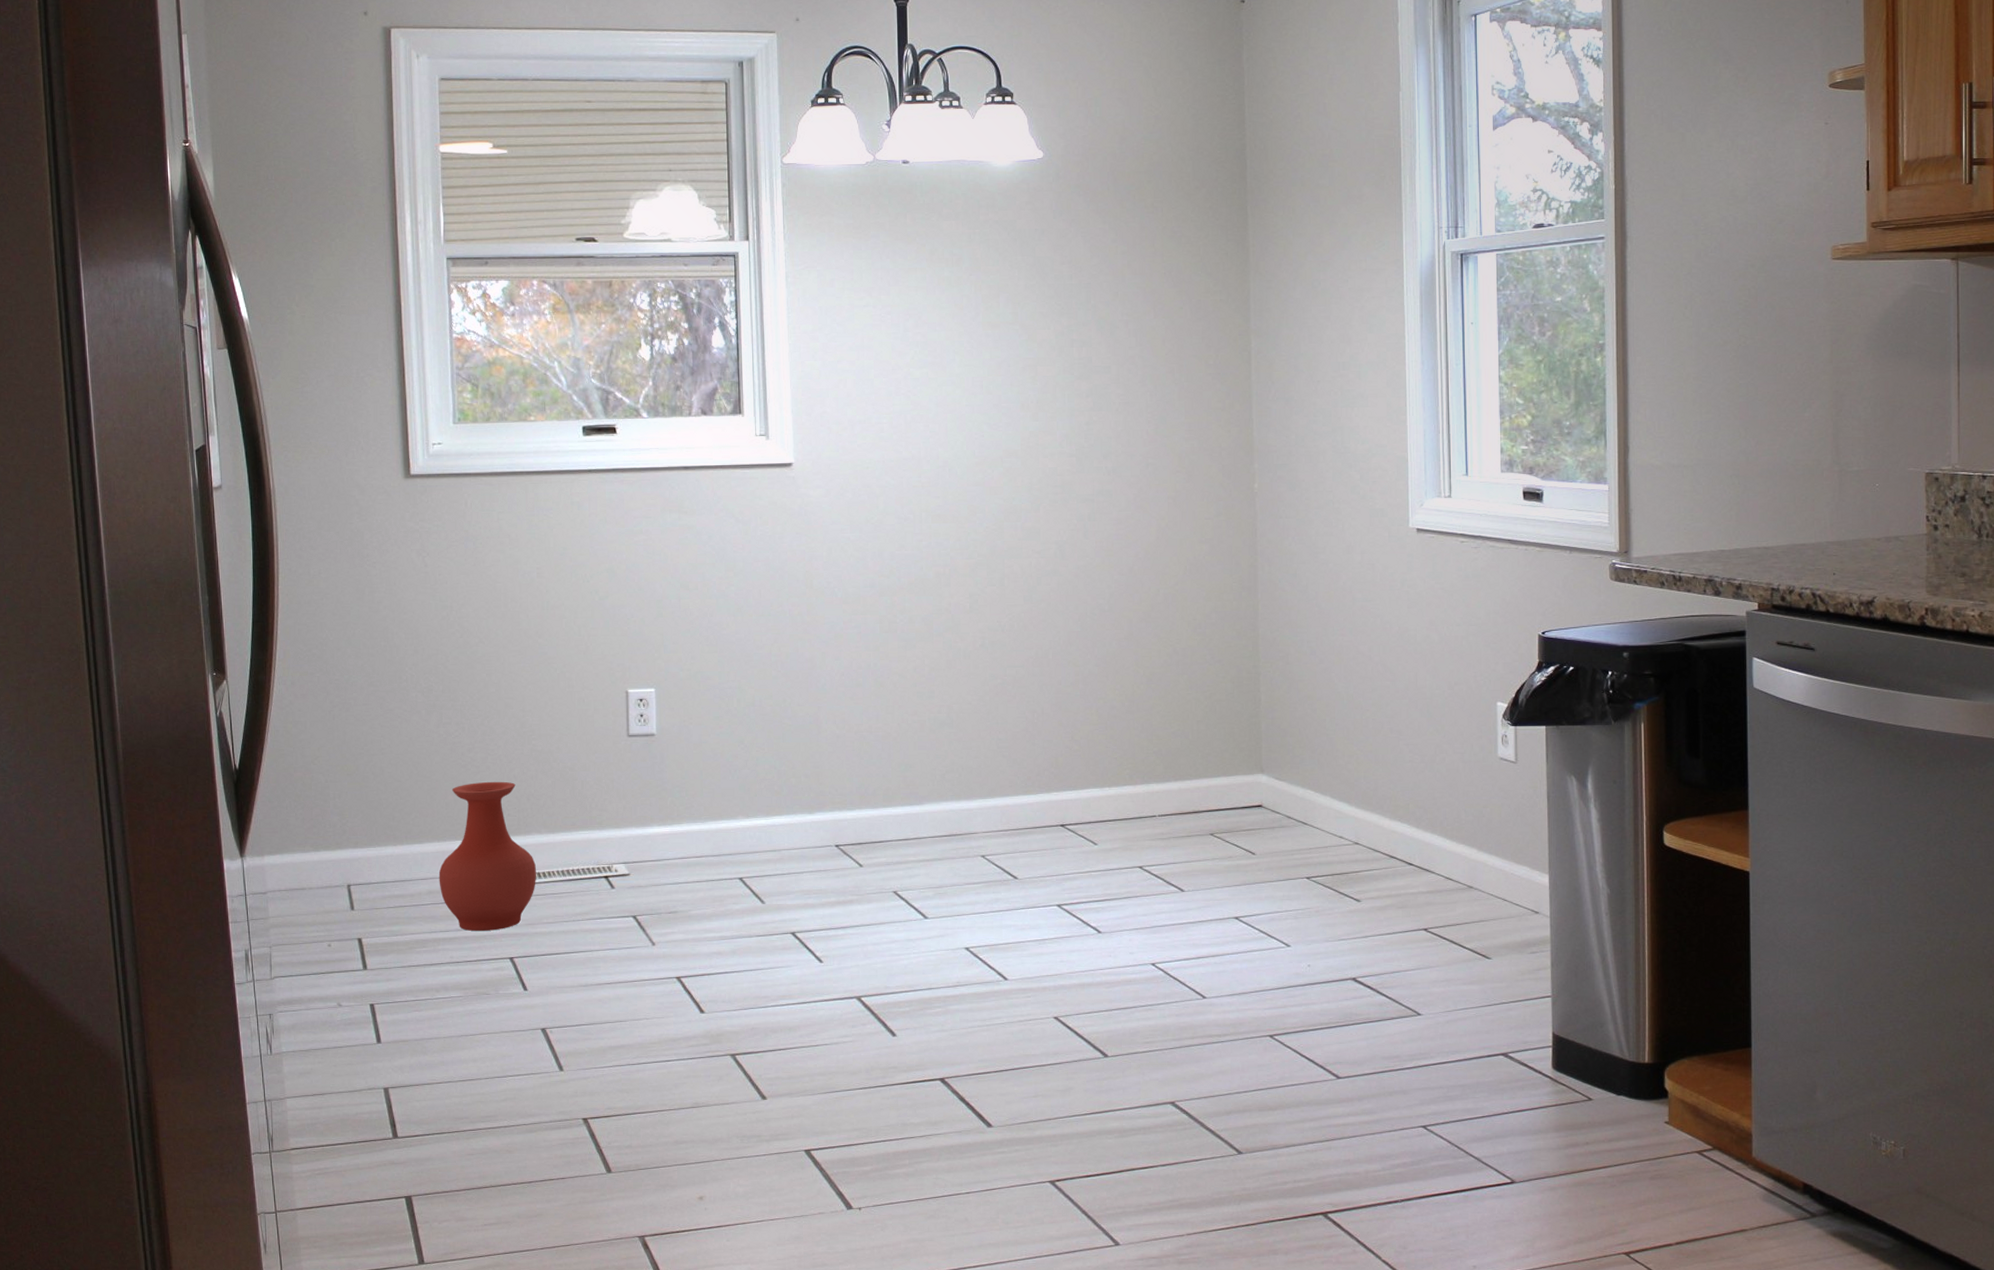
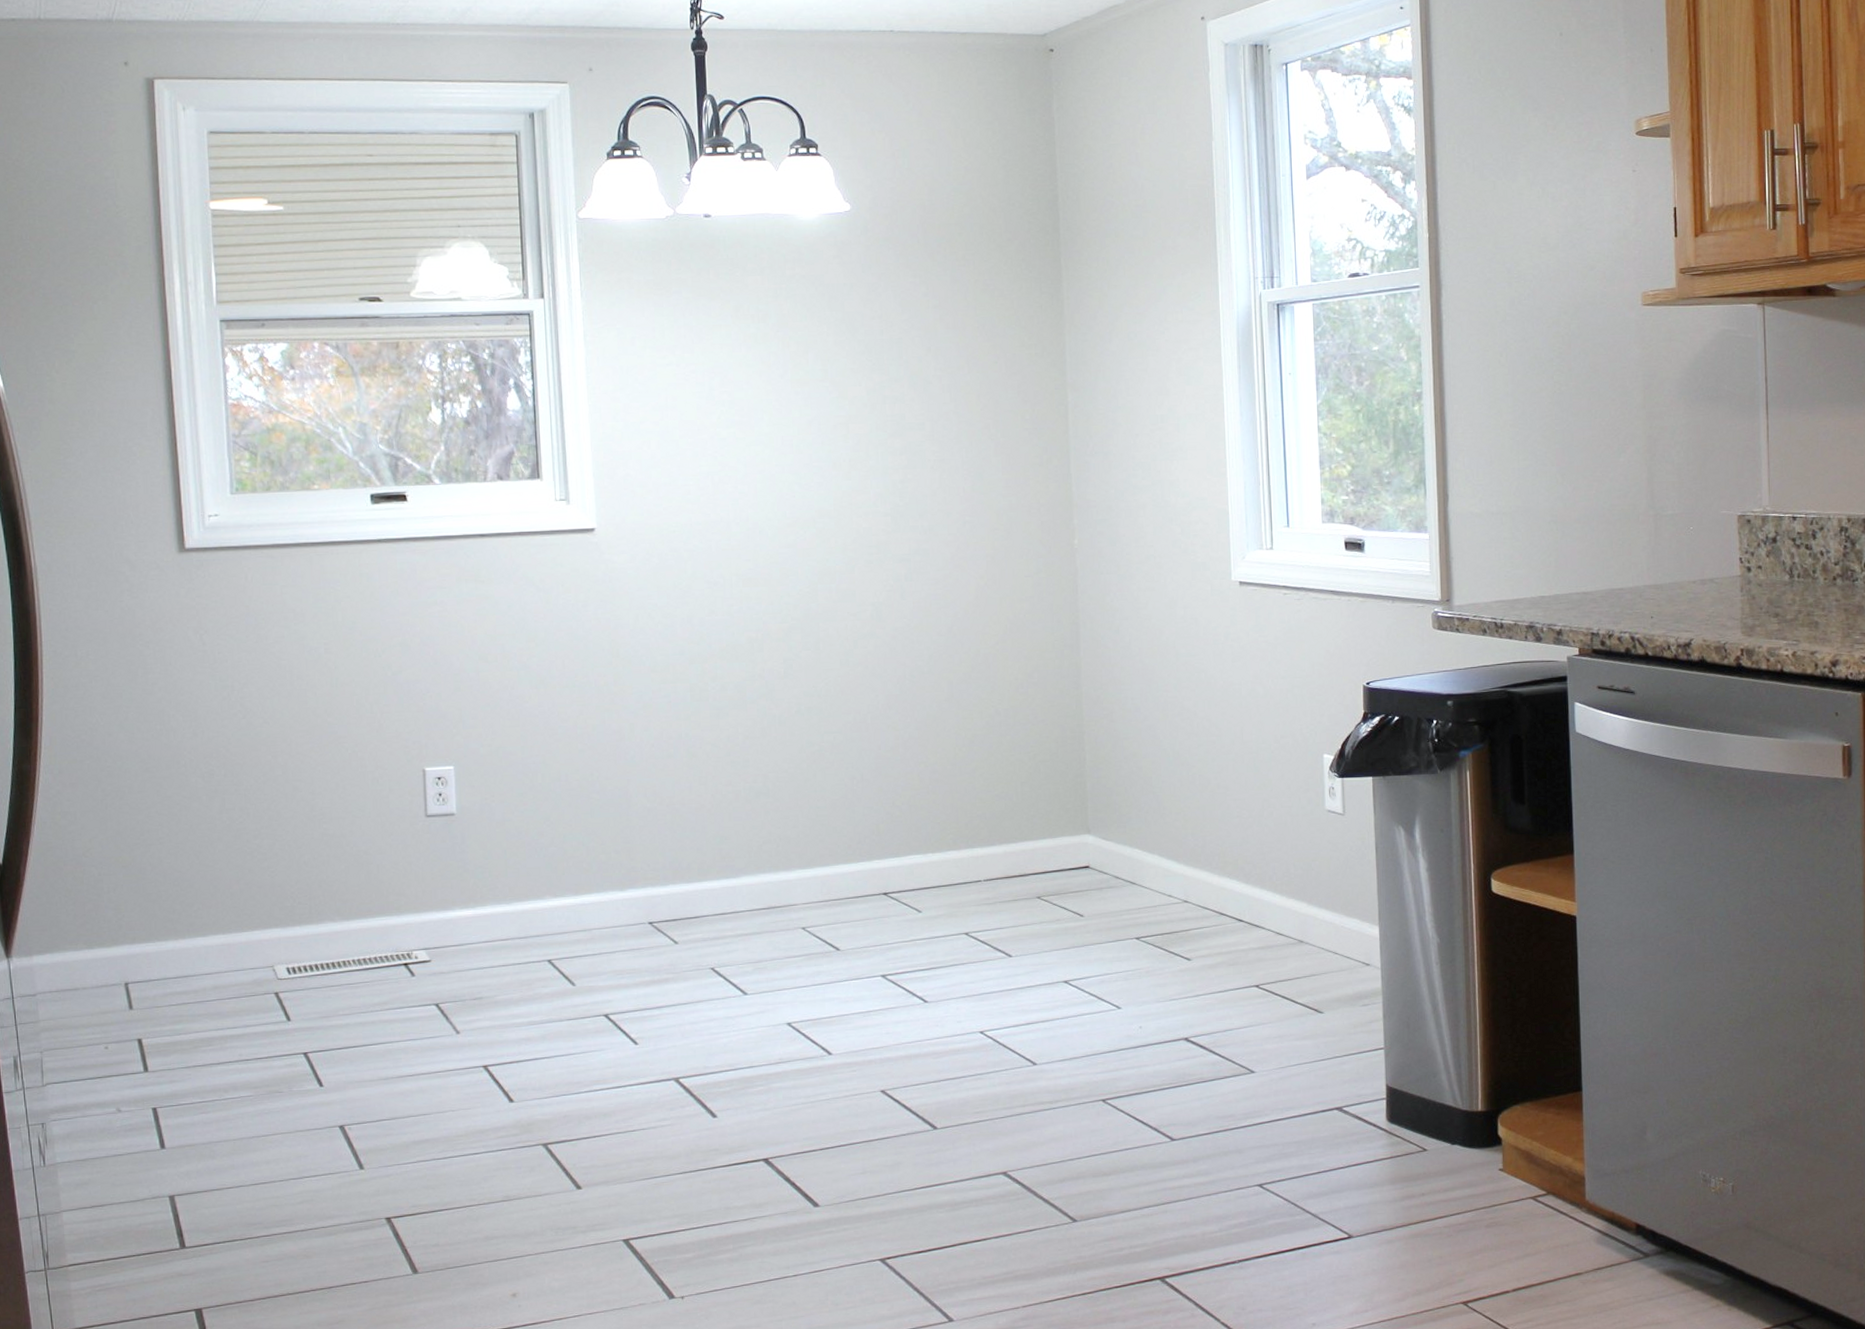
vase: present [438,781,537,931] -> none [224,868,331,1027]

